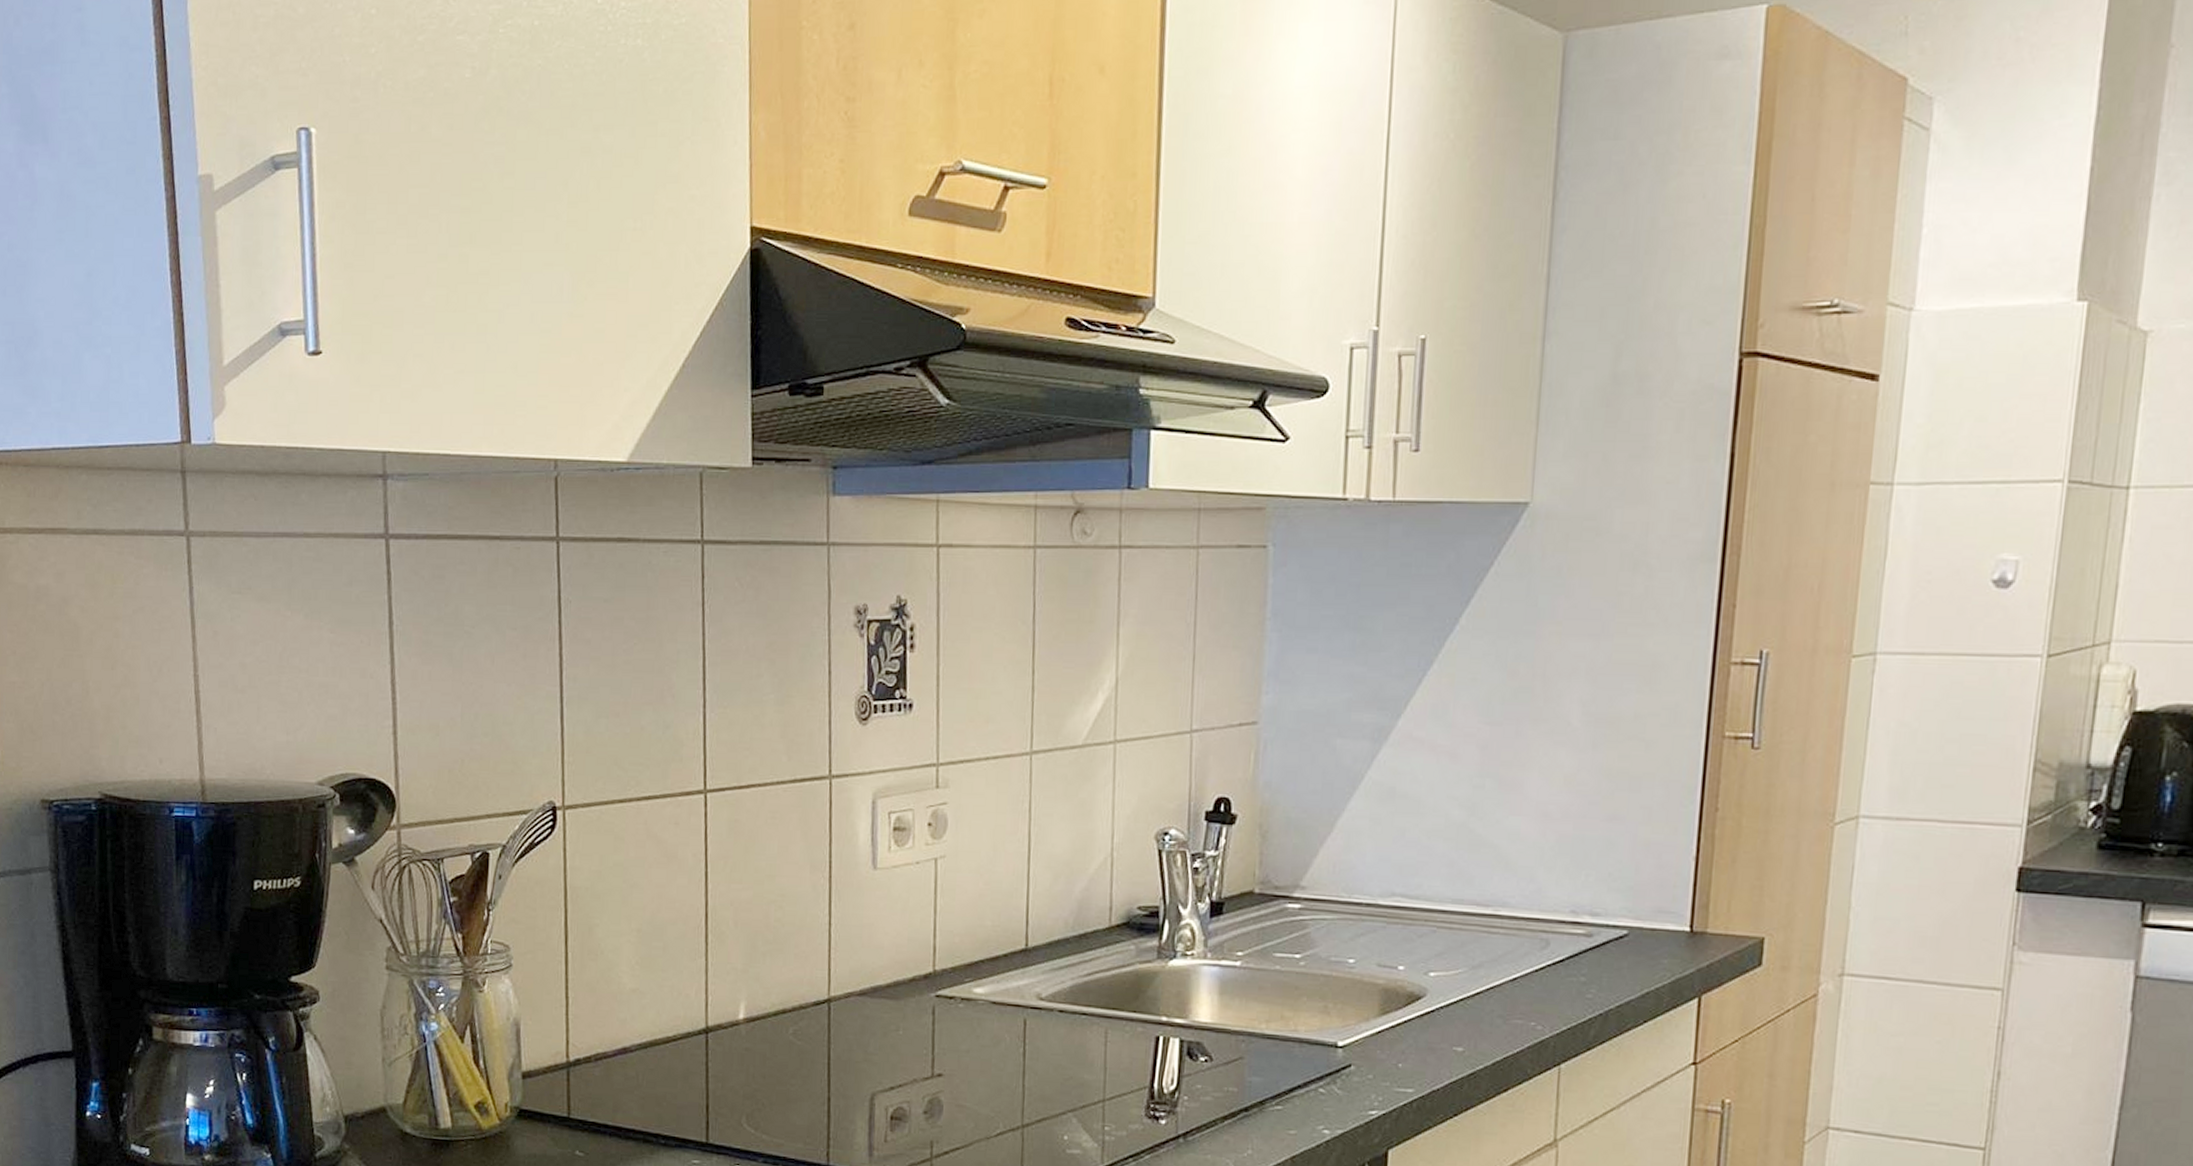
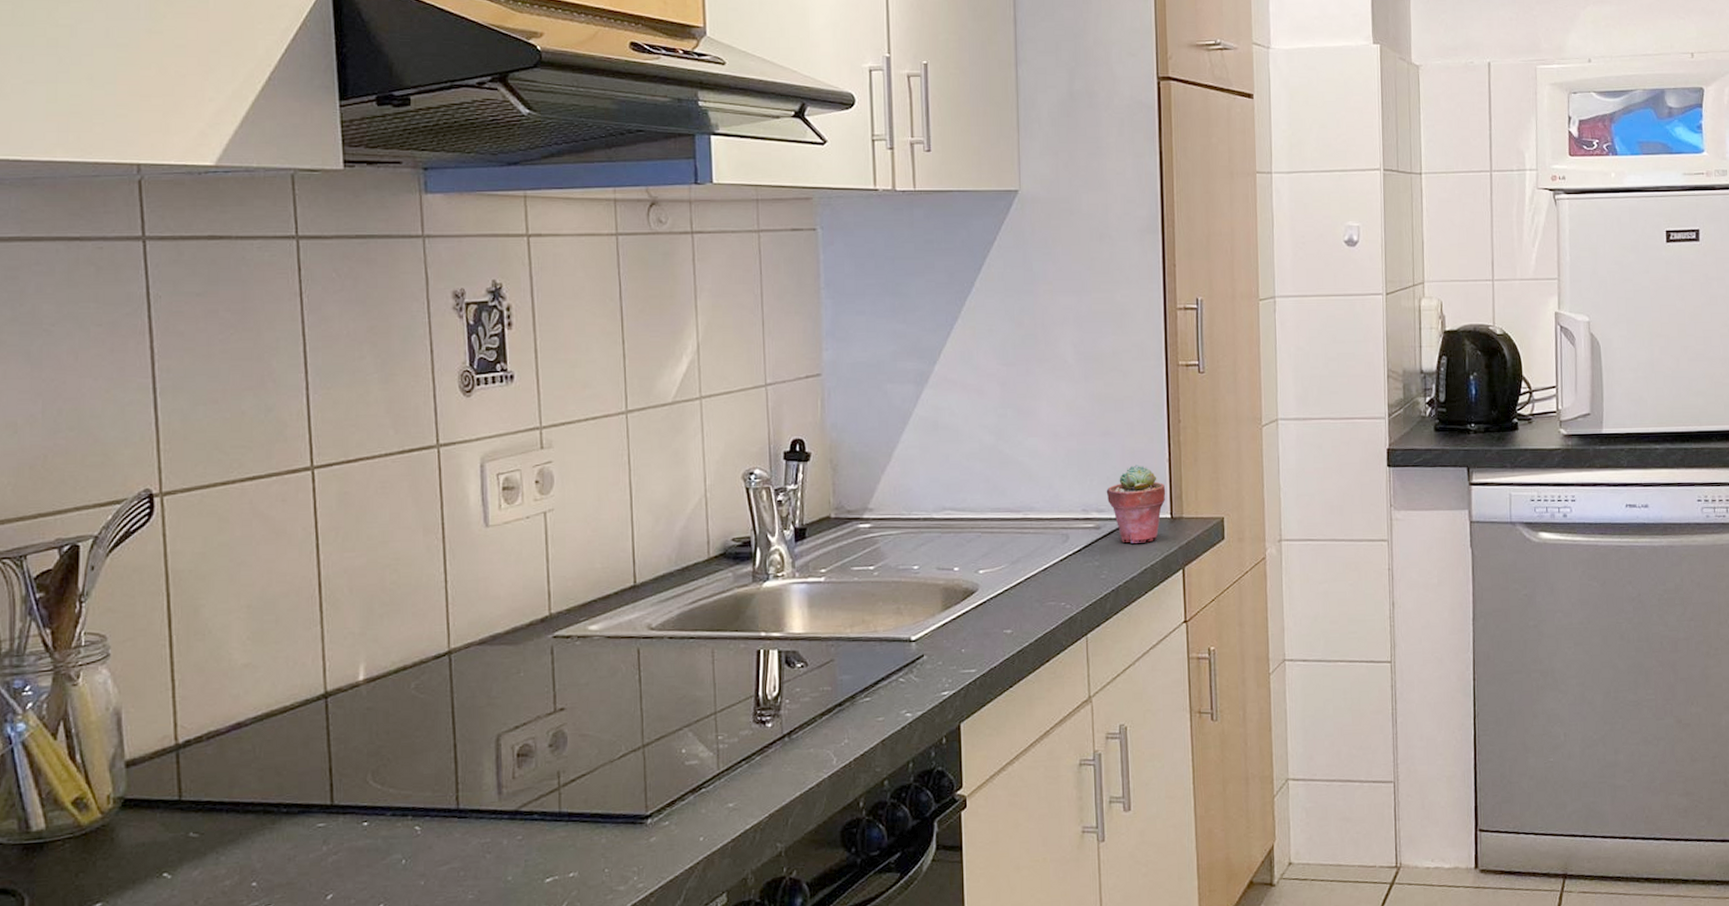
potted succulent: none [1605,859,1688,960] -> present [1106,464,1166,543]

